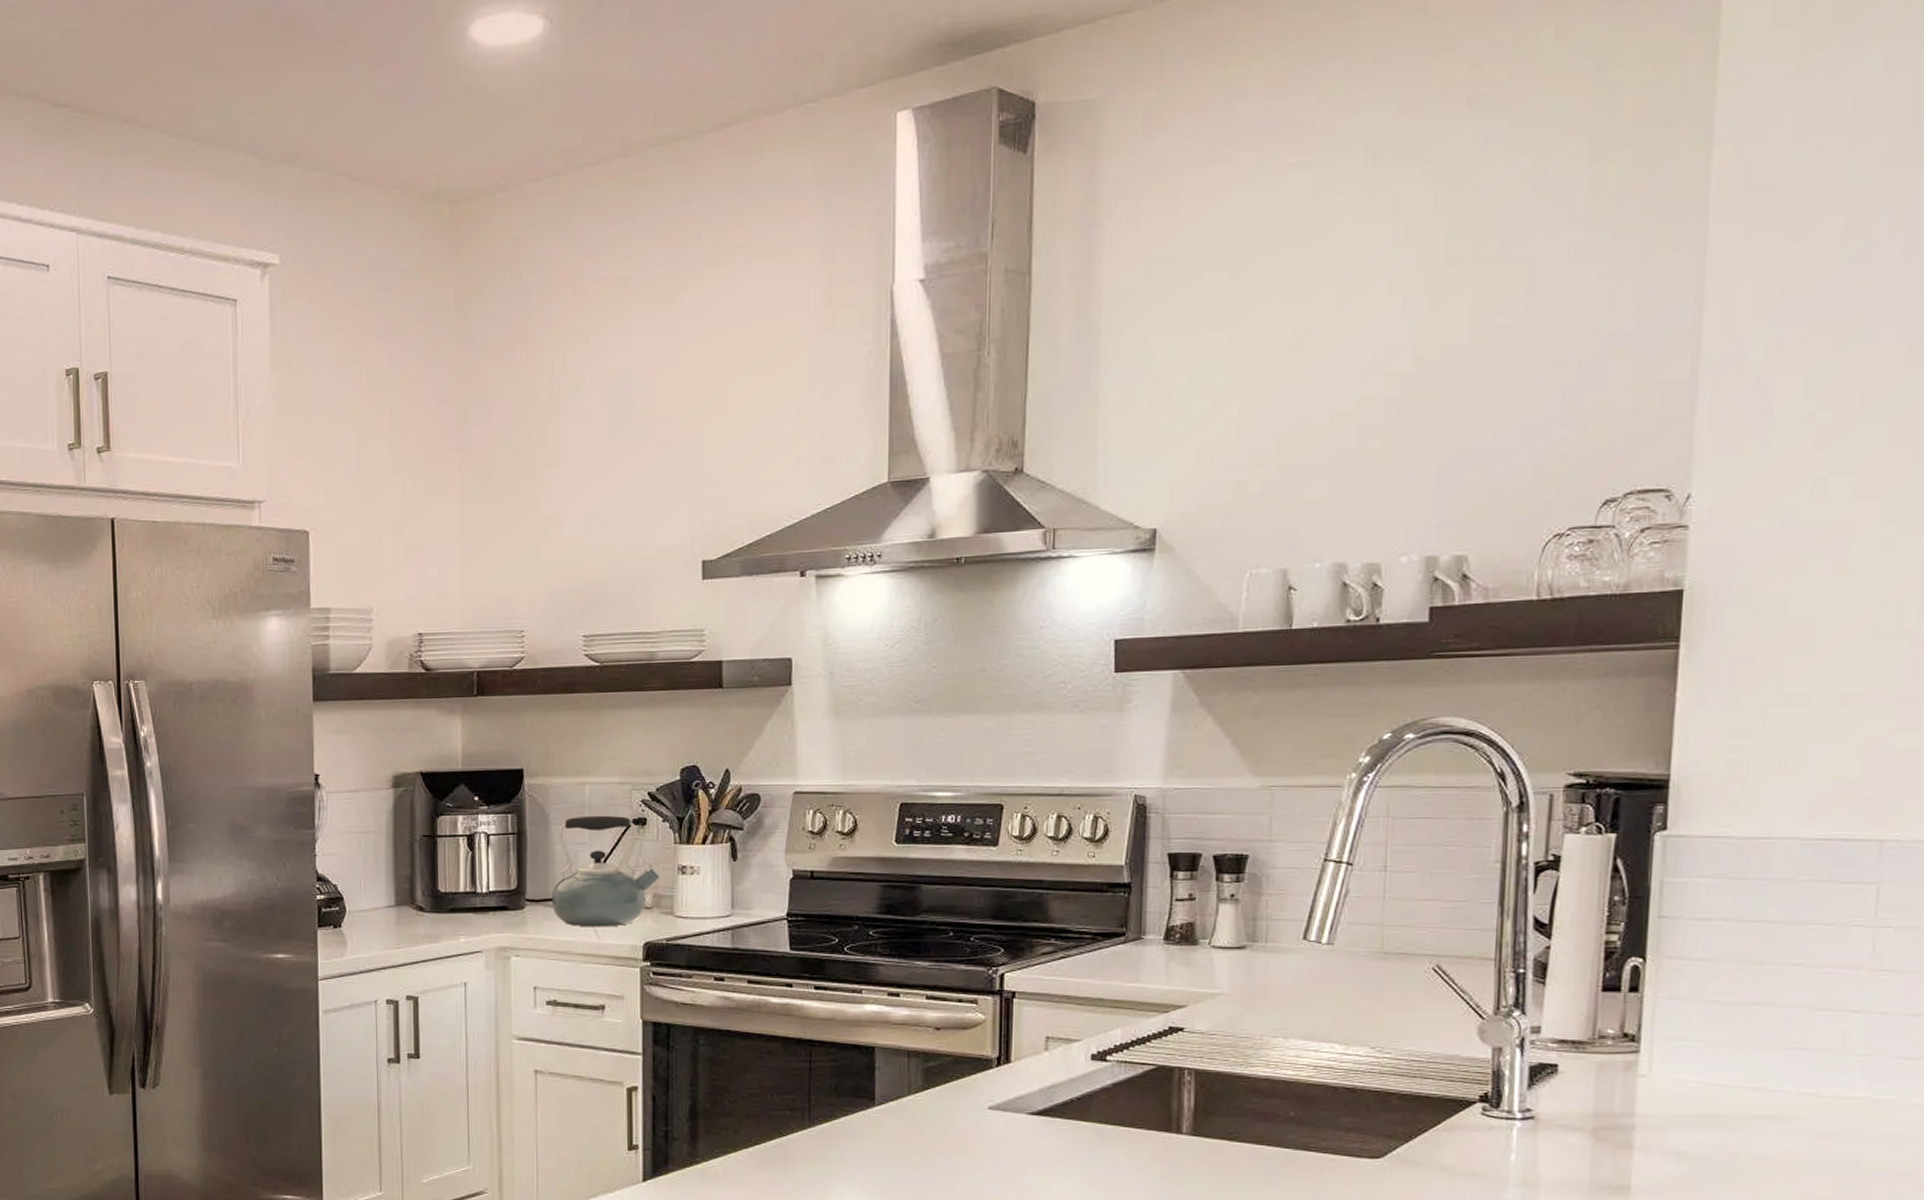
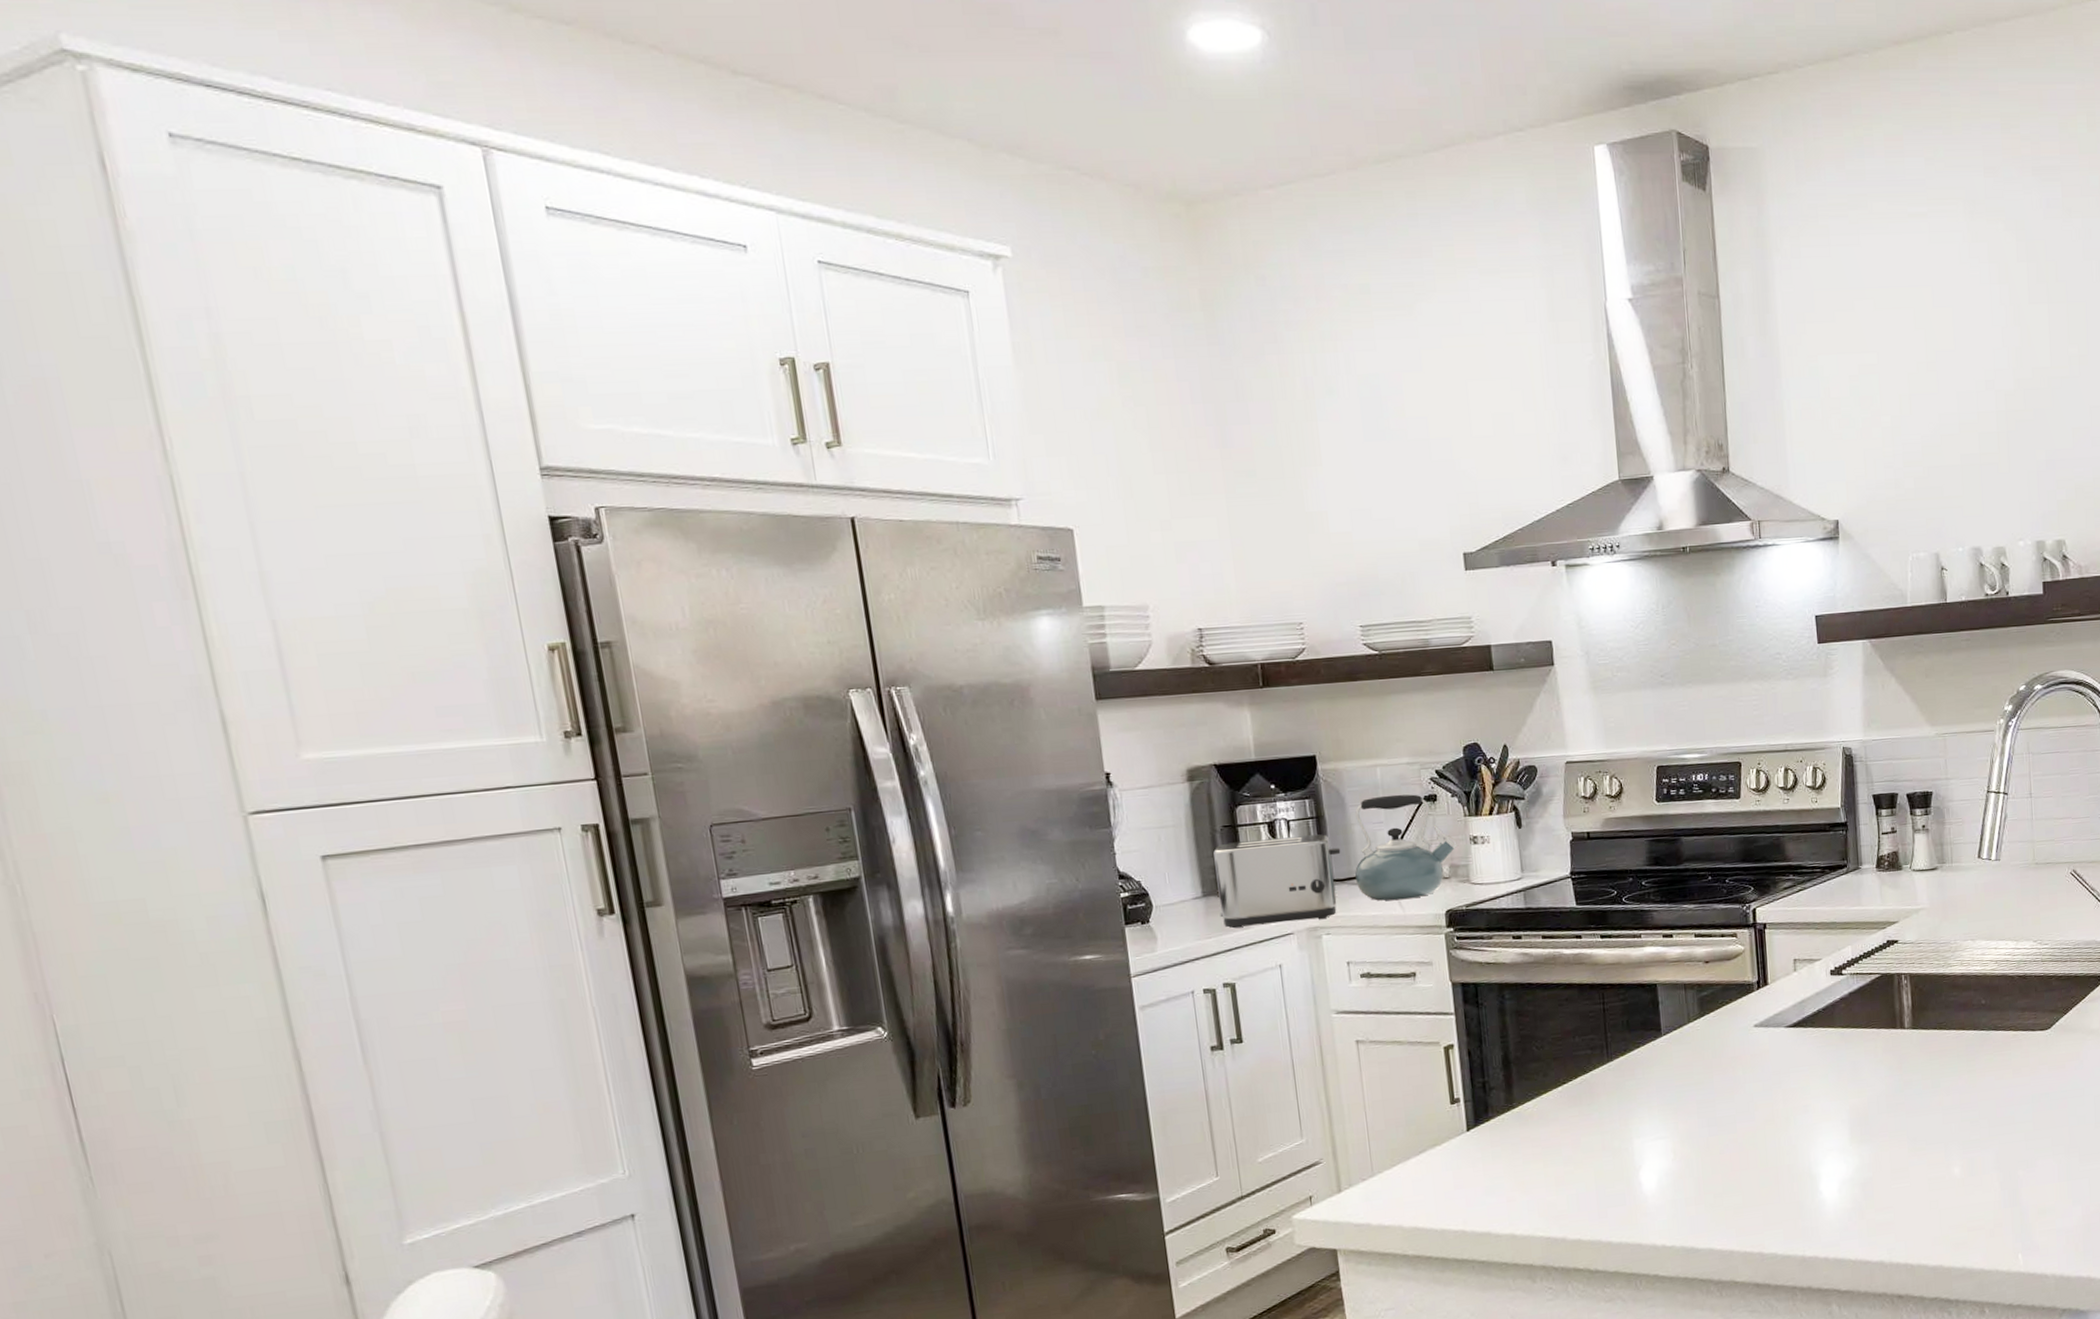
toaster: none [410,851,539,941] -> present [1213,834,1341,929]

